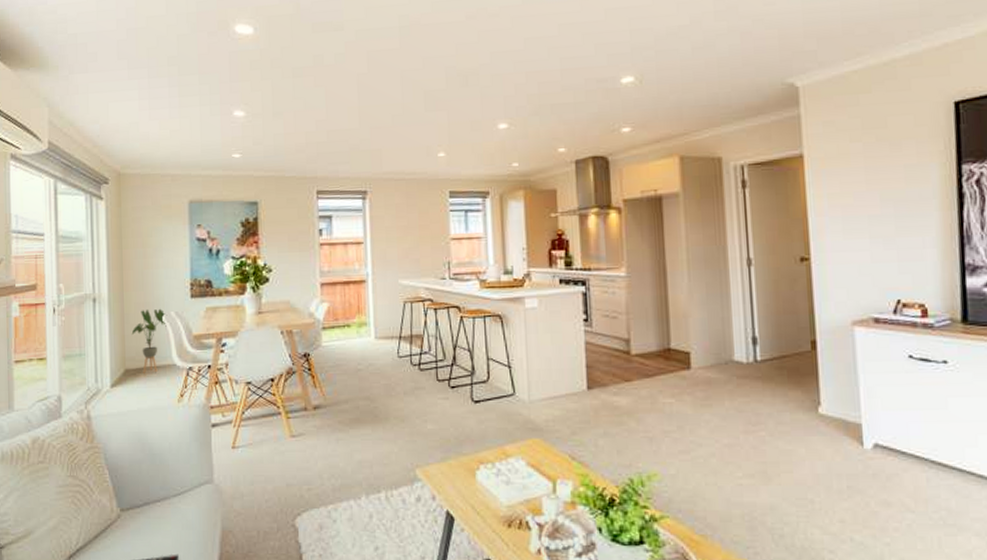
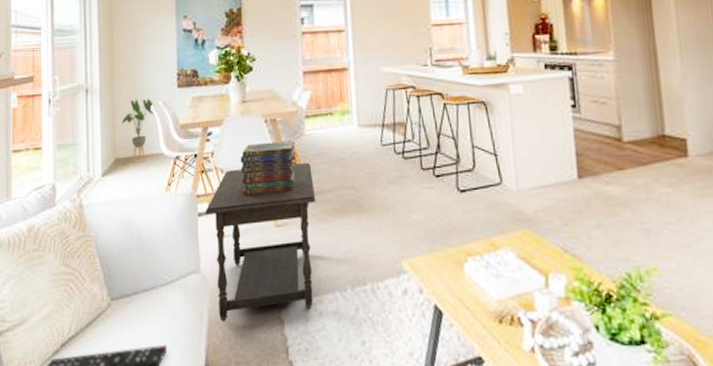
side table: none [219,373,332,531] -> present [205,162,316,322]
book stack: none [255,352,311,407] -> present [240,140,295,196]

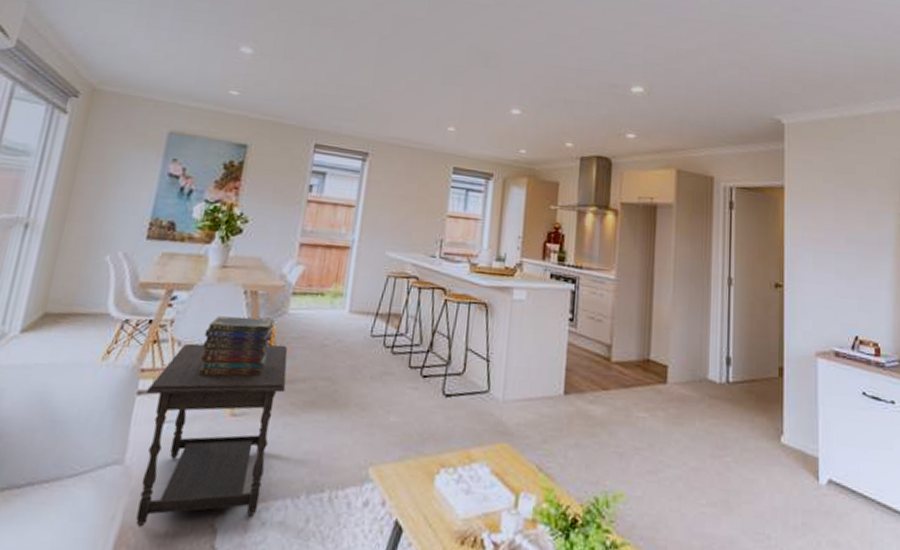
house plant: present [121,98,156,162] -> none [63,245,114,320]

